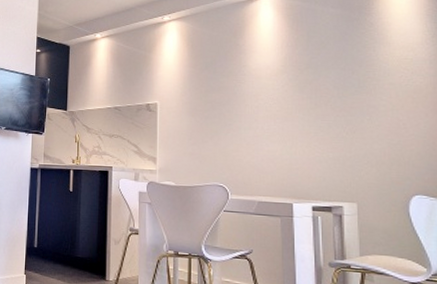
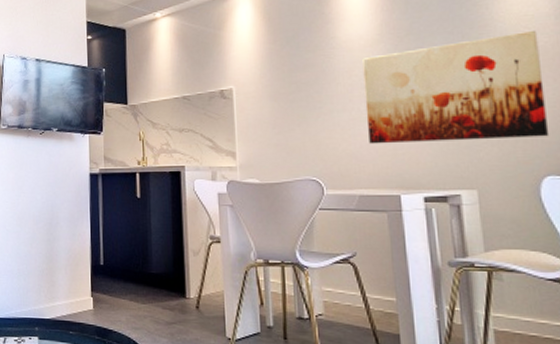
wall art: none [268,72,419,162] -> present [362,31,550,144]

